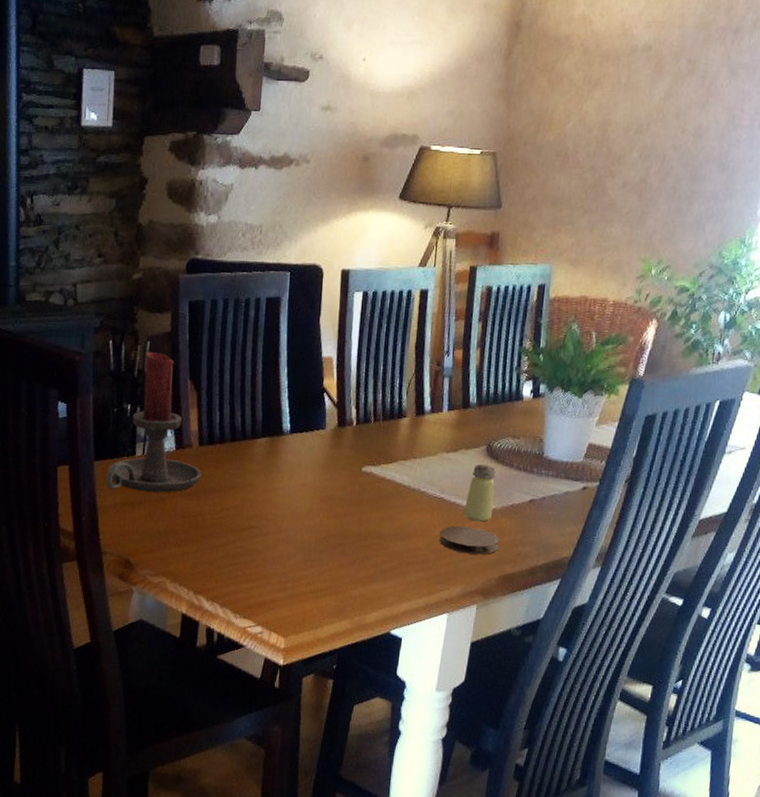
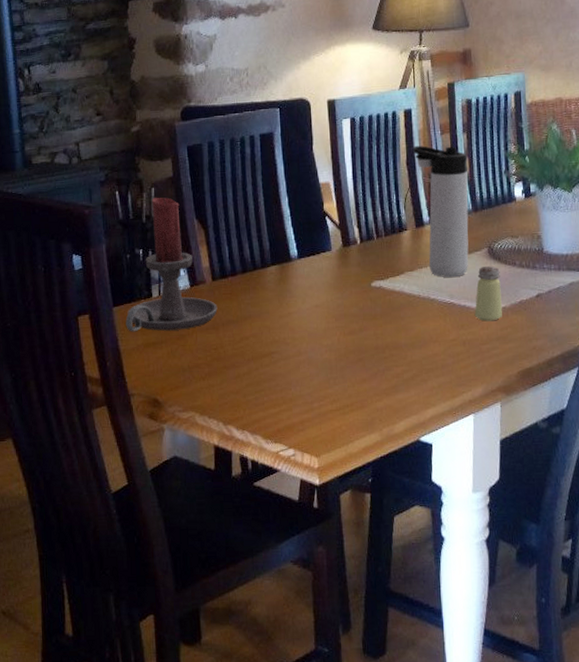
thermos bottle: none [423,329,480,472] -> present [412,145,469,277]
coaster: present [438,526,499,555] -> none [454,327,513,354]

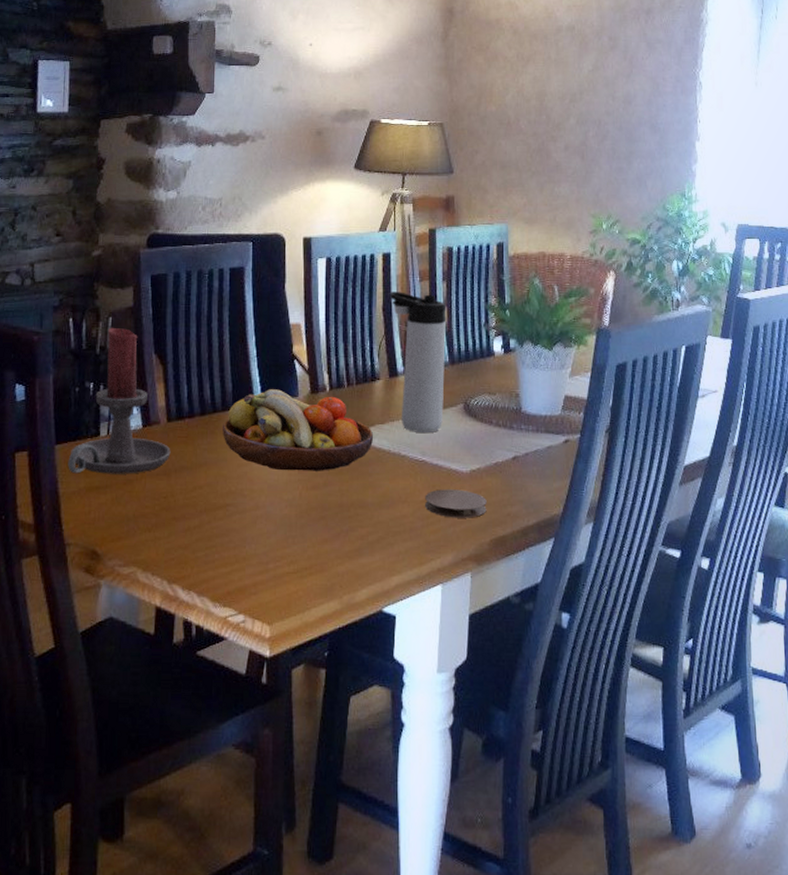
fruit bowl: none [263,245,404,319] -> present [223,389,374,471]
coaster: none [454,327,513,354] -> present [424,489,487,518]
saltshaker: present [474,265,502,322] -> none [447,422,476,483]

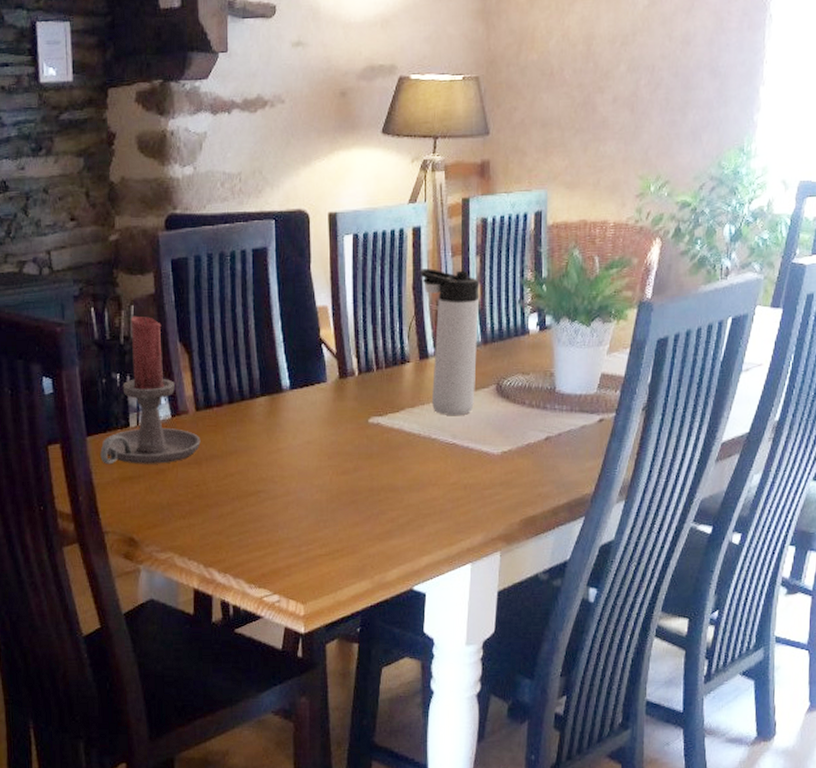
fruit bowl: present [223,389,374,471] -> none [251,375,404,457]
coaster: present [424,489,487,518] -> none [454,471,518,499]

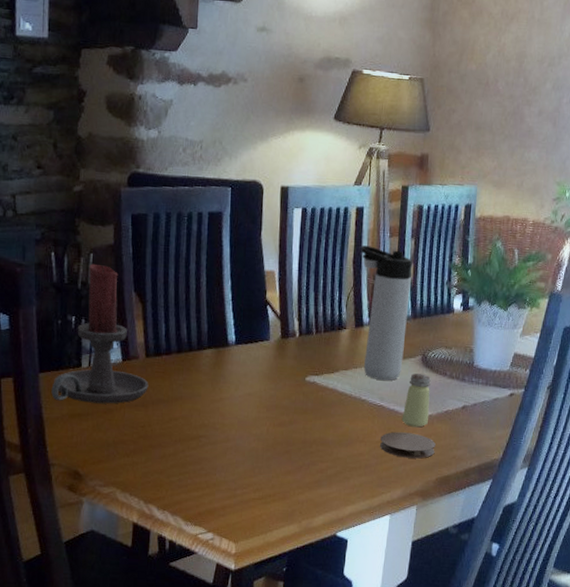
coaster: none [454,471,518,499] -> present [379,432,436,459]
saltshaker: none [477,404,508,465] -> present [401,373,431,428]

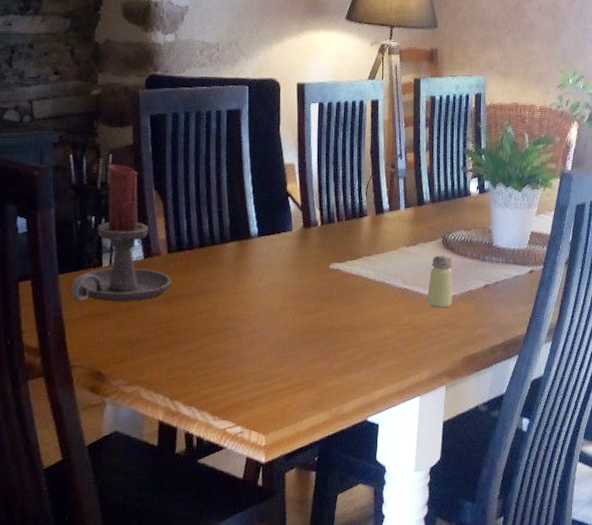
thermos bottle: present [360,245,413,380] -> none [377,136,429,264]
coaster: present [379,432,436,459] -> none [405,314,461,339]

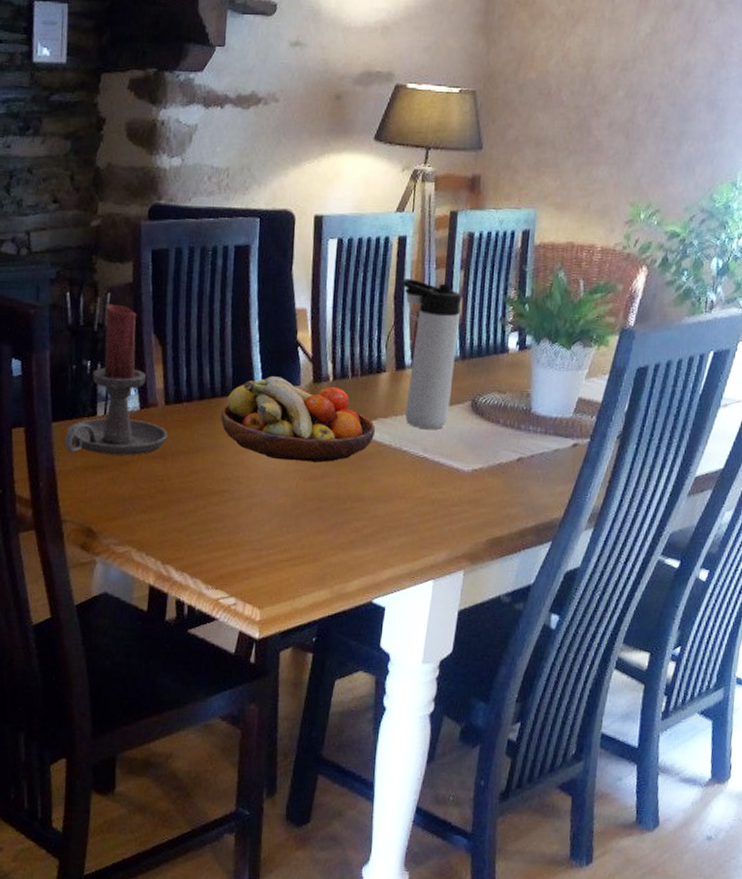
fruit bowl: none [221,224,361,298] -> present [221,376,376,463]
thermos bottle: none [377,136,429,264] -> present [402,278,462,429]
saltshaker: present [426,255,452,308] -> none [447,420,482,482]

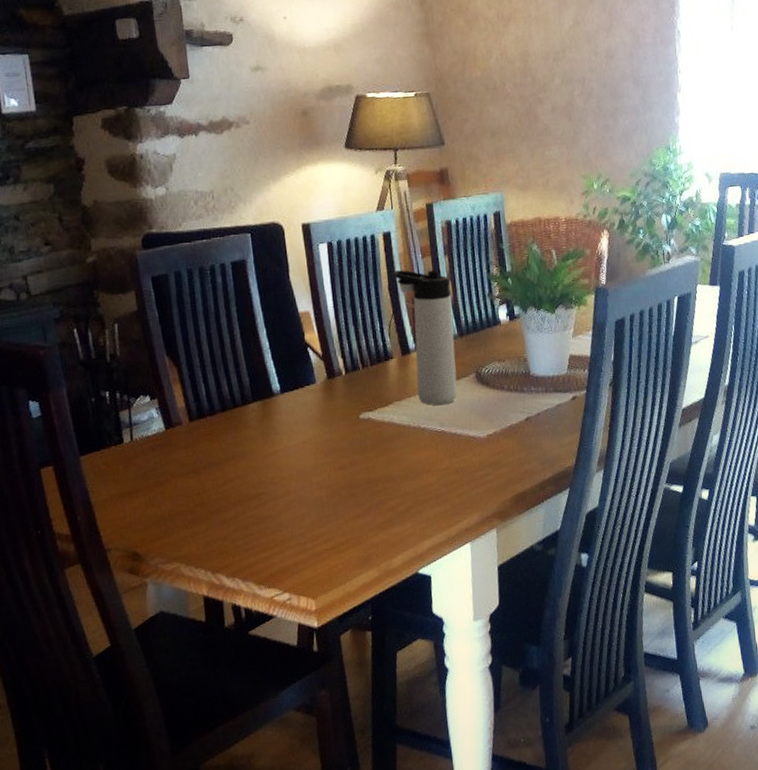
candle holder: present [64,303,168,456] -> none [95,333,197,482]
fruit bowl: present [221,376,376,463] -> none [245,378,394,456]

